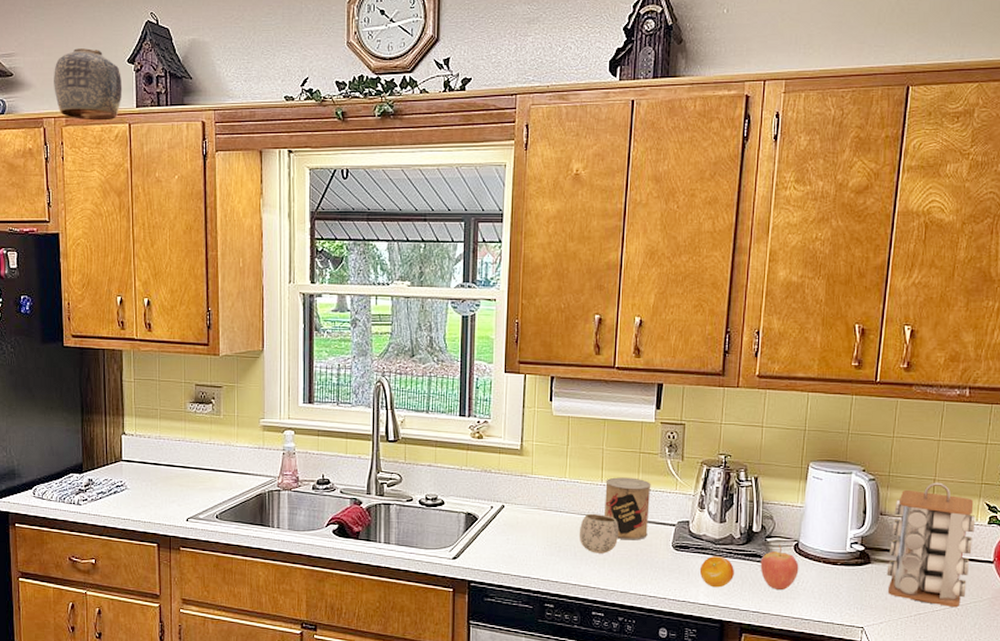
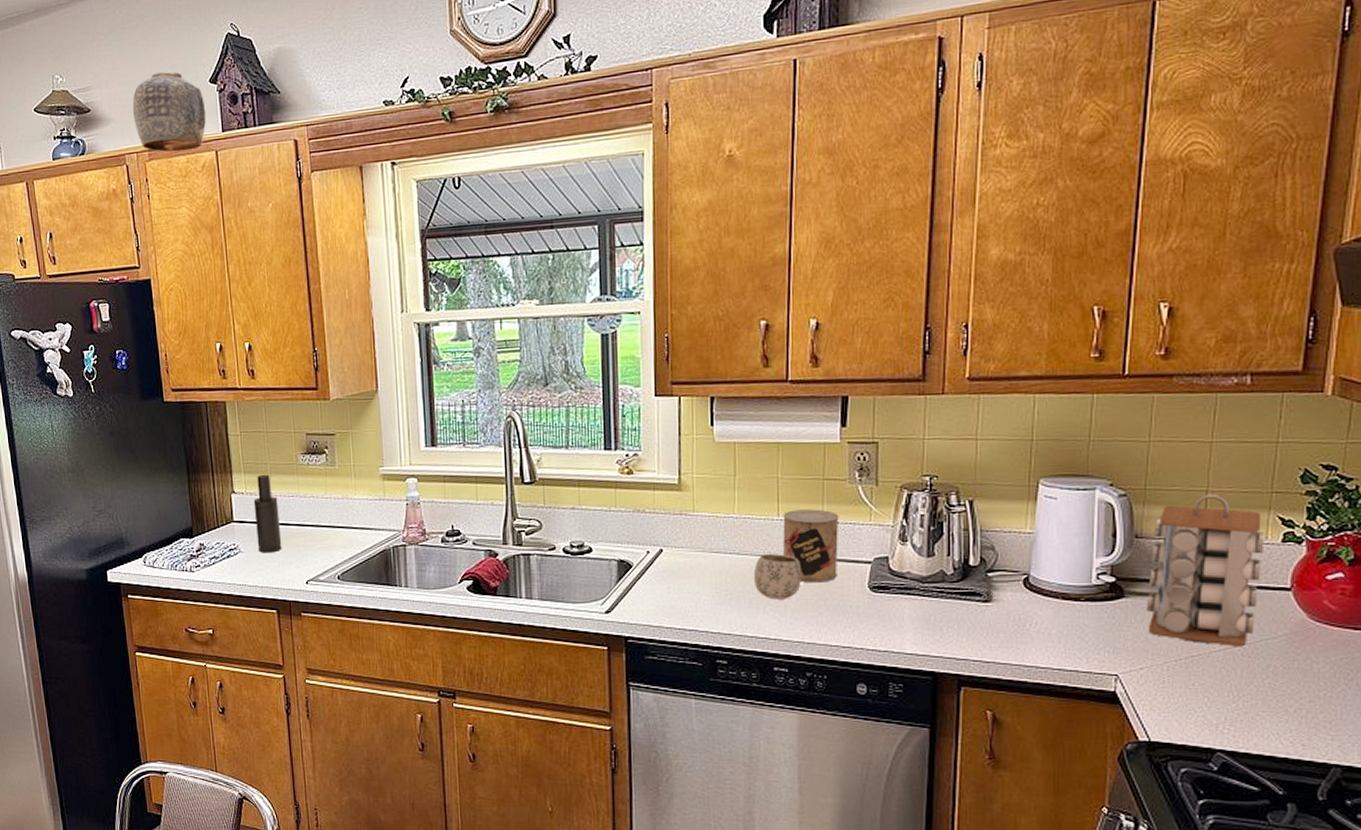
soap dispenser: none [142,418,166,491] -> present [253,474,282,553]
fruit: present [699,555,735,588] -> none [903,595,949,634]
fruit: present [760,544,799,591] -> none [980,579,1031,635]

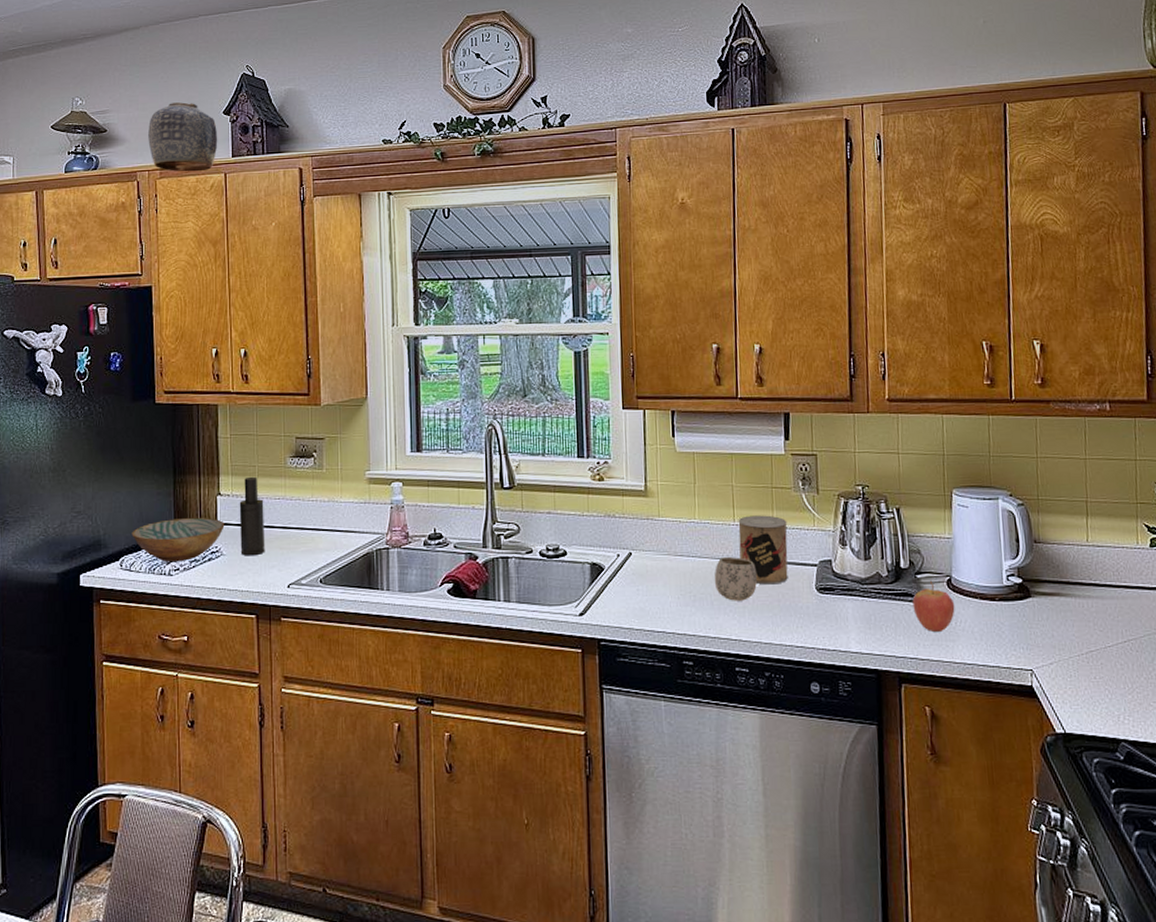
bowl: none [152,515,241,558] -> present [132,517,225,561]
fruit: none [980,579,1031,635] -> present [912,580,955,633]
spice rack: present [1146,494,1265,647] -> none [1048,504,1138,642]

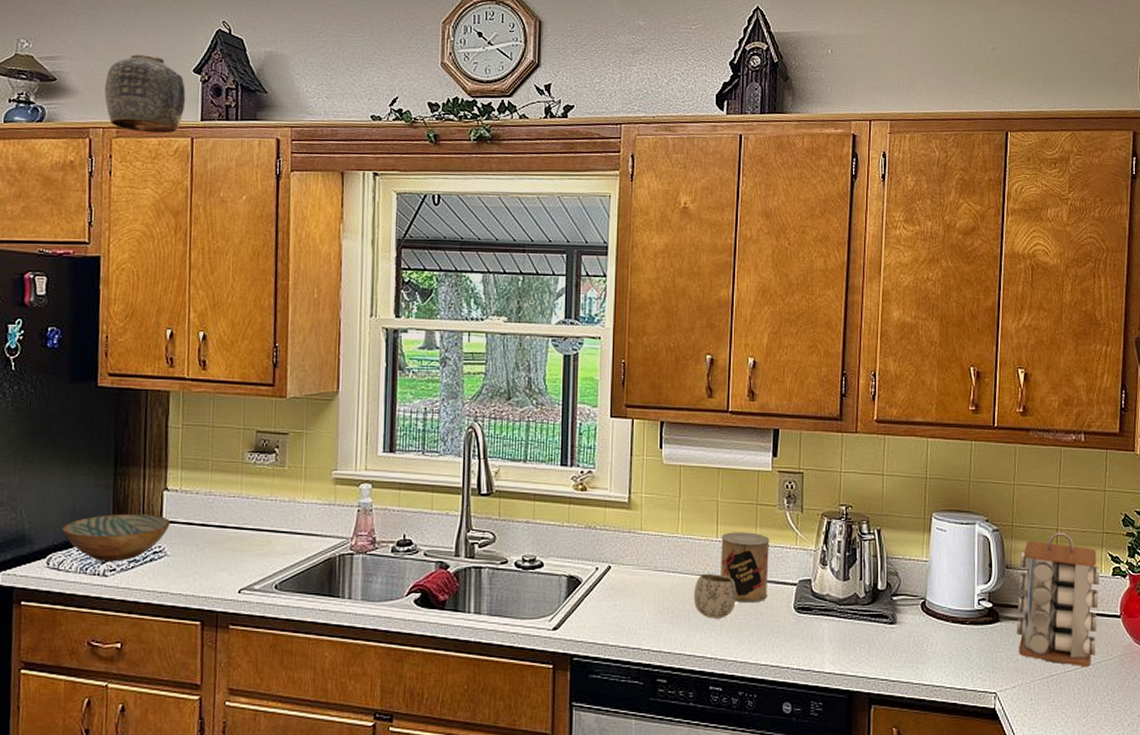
soap dispenser: present [239,476,265,556] -> none [187,471,217,558]
fruit: present [912,580,955,633] -> none [887,602,927,655]
spice rack: none [1048,504,1138,642] -> present [1016,532,1100,668]

